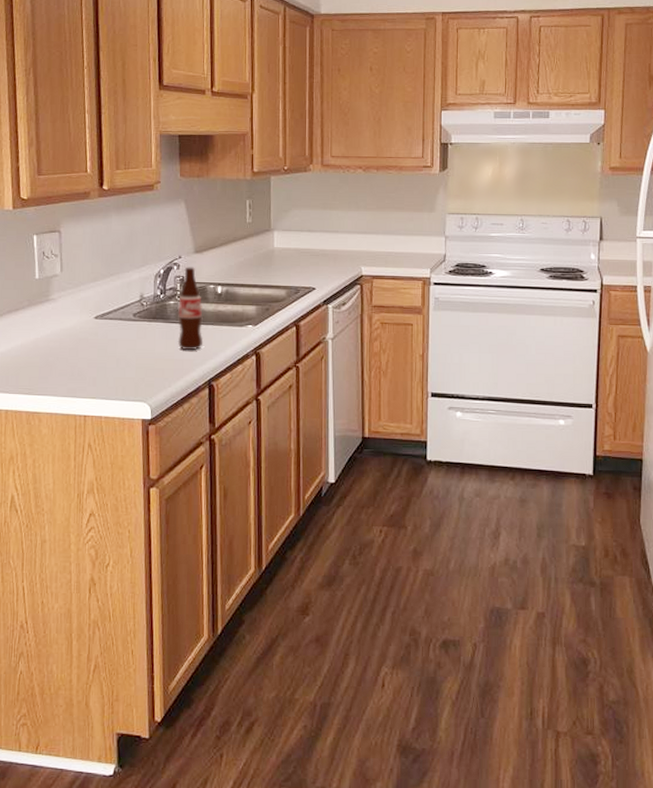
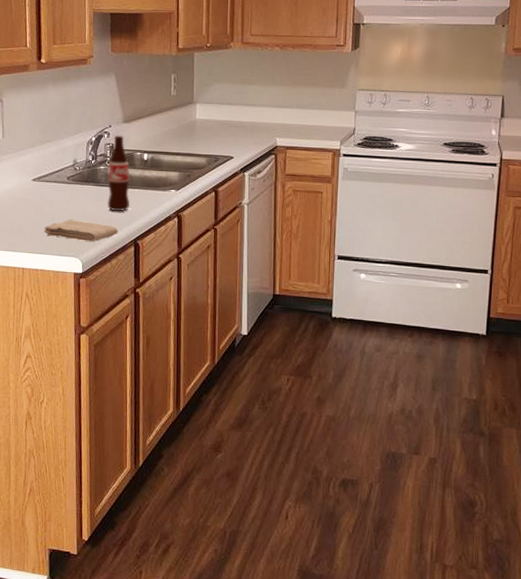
washcloth: none [107,361,191,384] -> present [44,220,118,241]

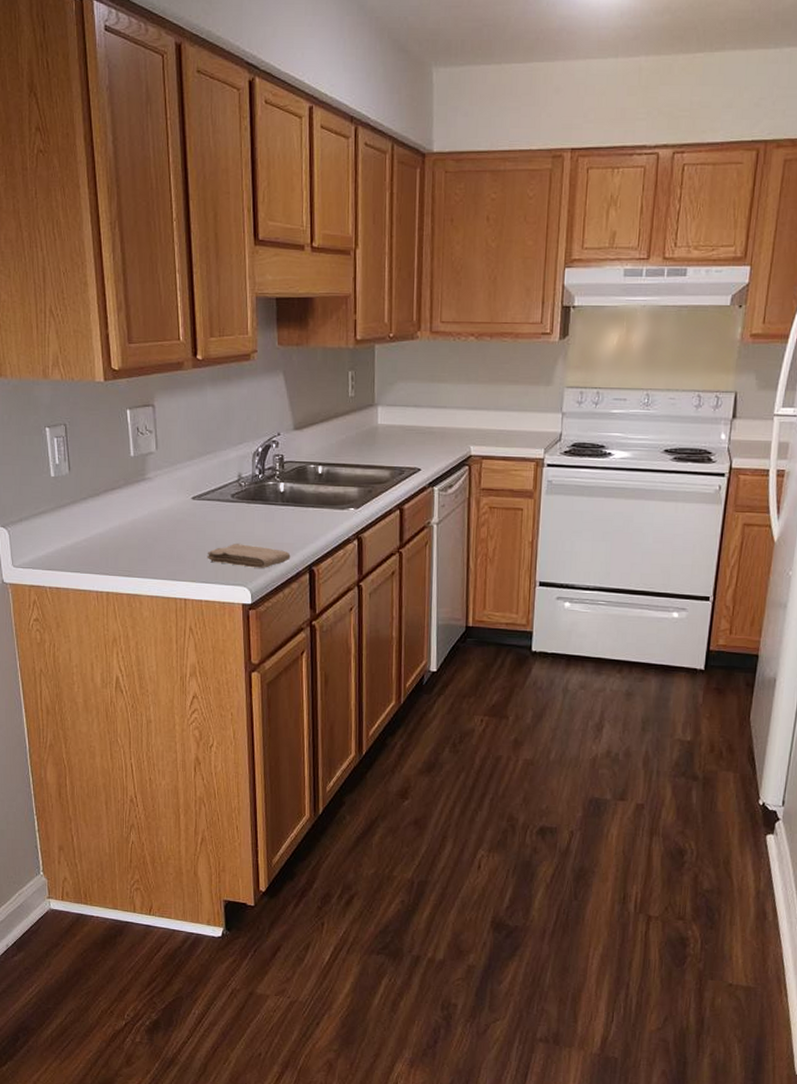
bottle: present [106,135,130,212] -> none [277,445,304,534]

